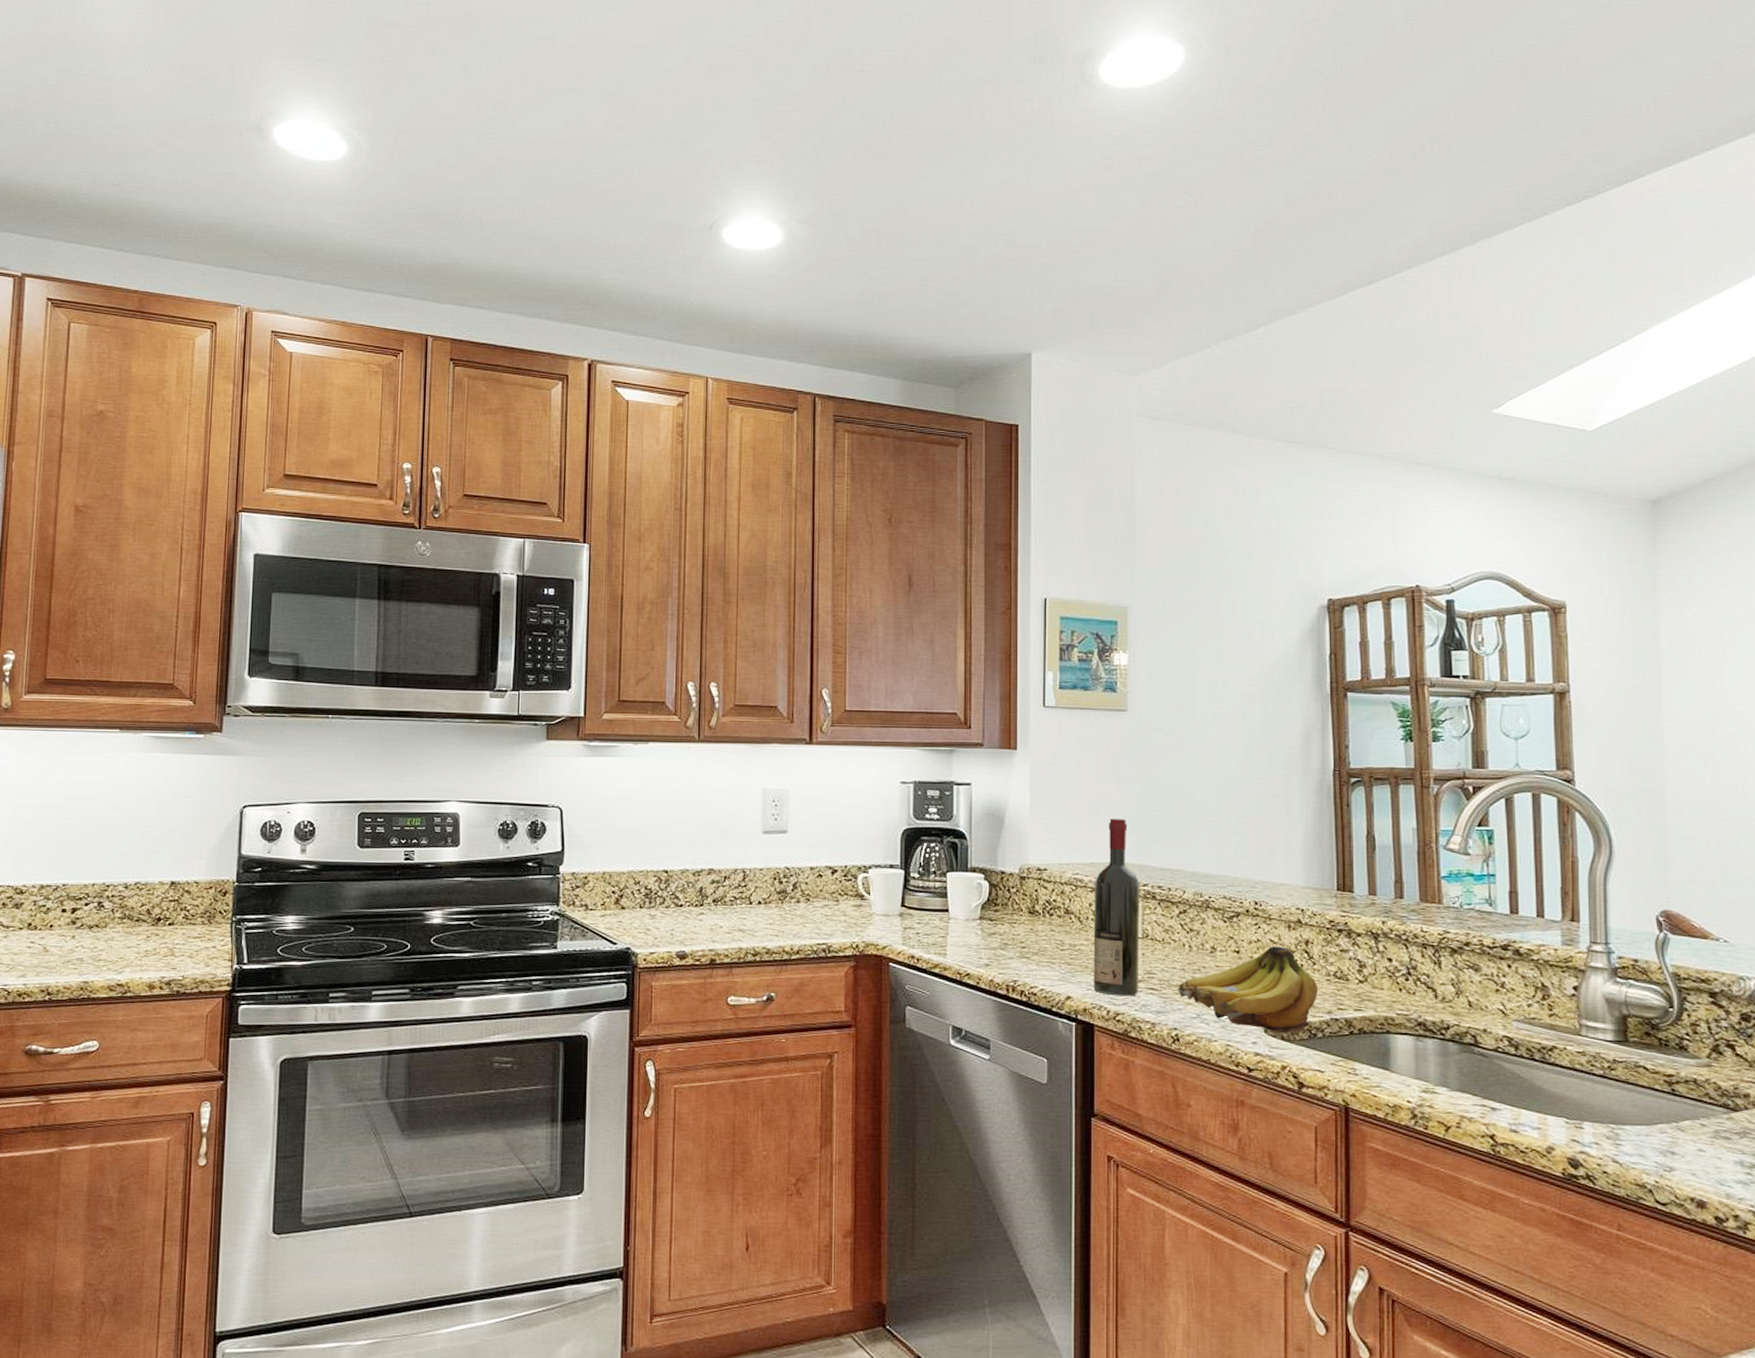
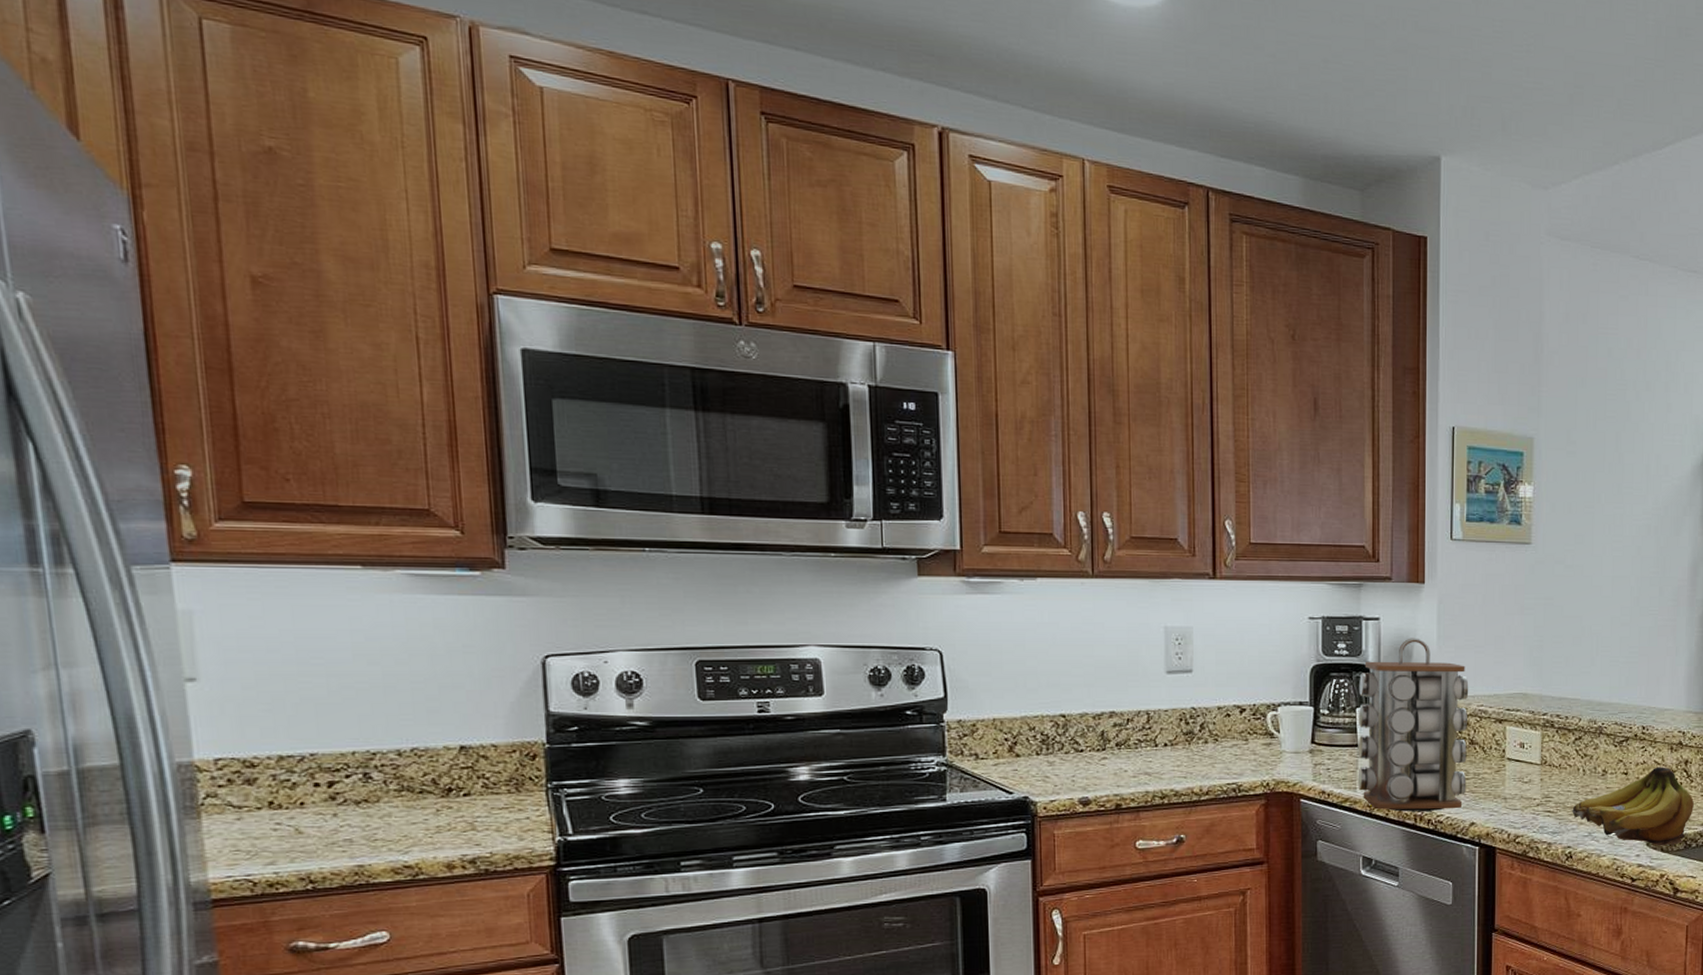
spice rack: none [948,803,1063,982] -> present [1358,638,1469,812]
wine bottle: present [1093,819,1139,997] -> none [1495,651,1539,820]

